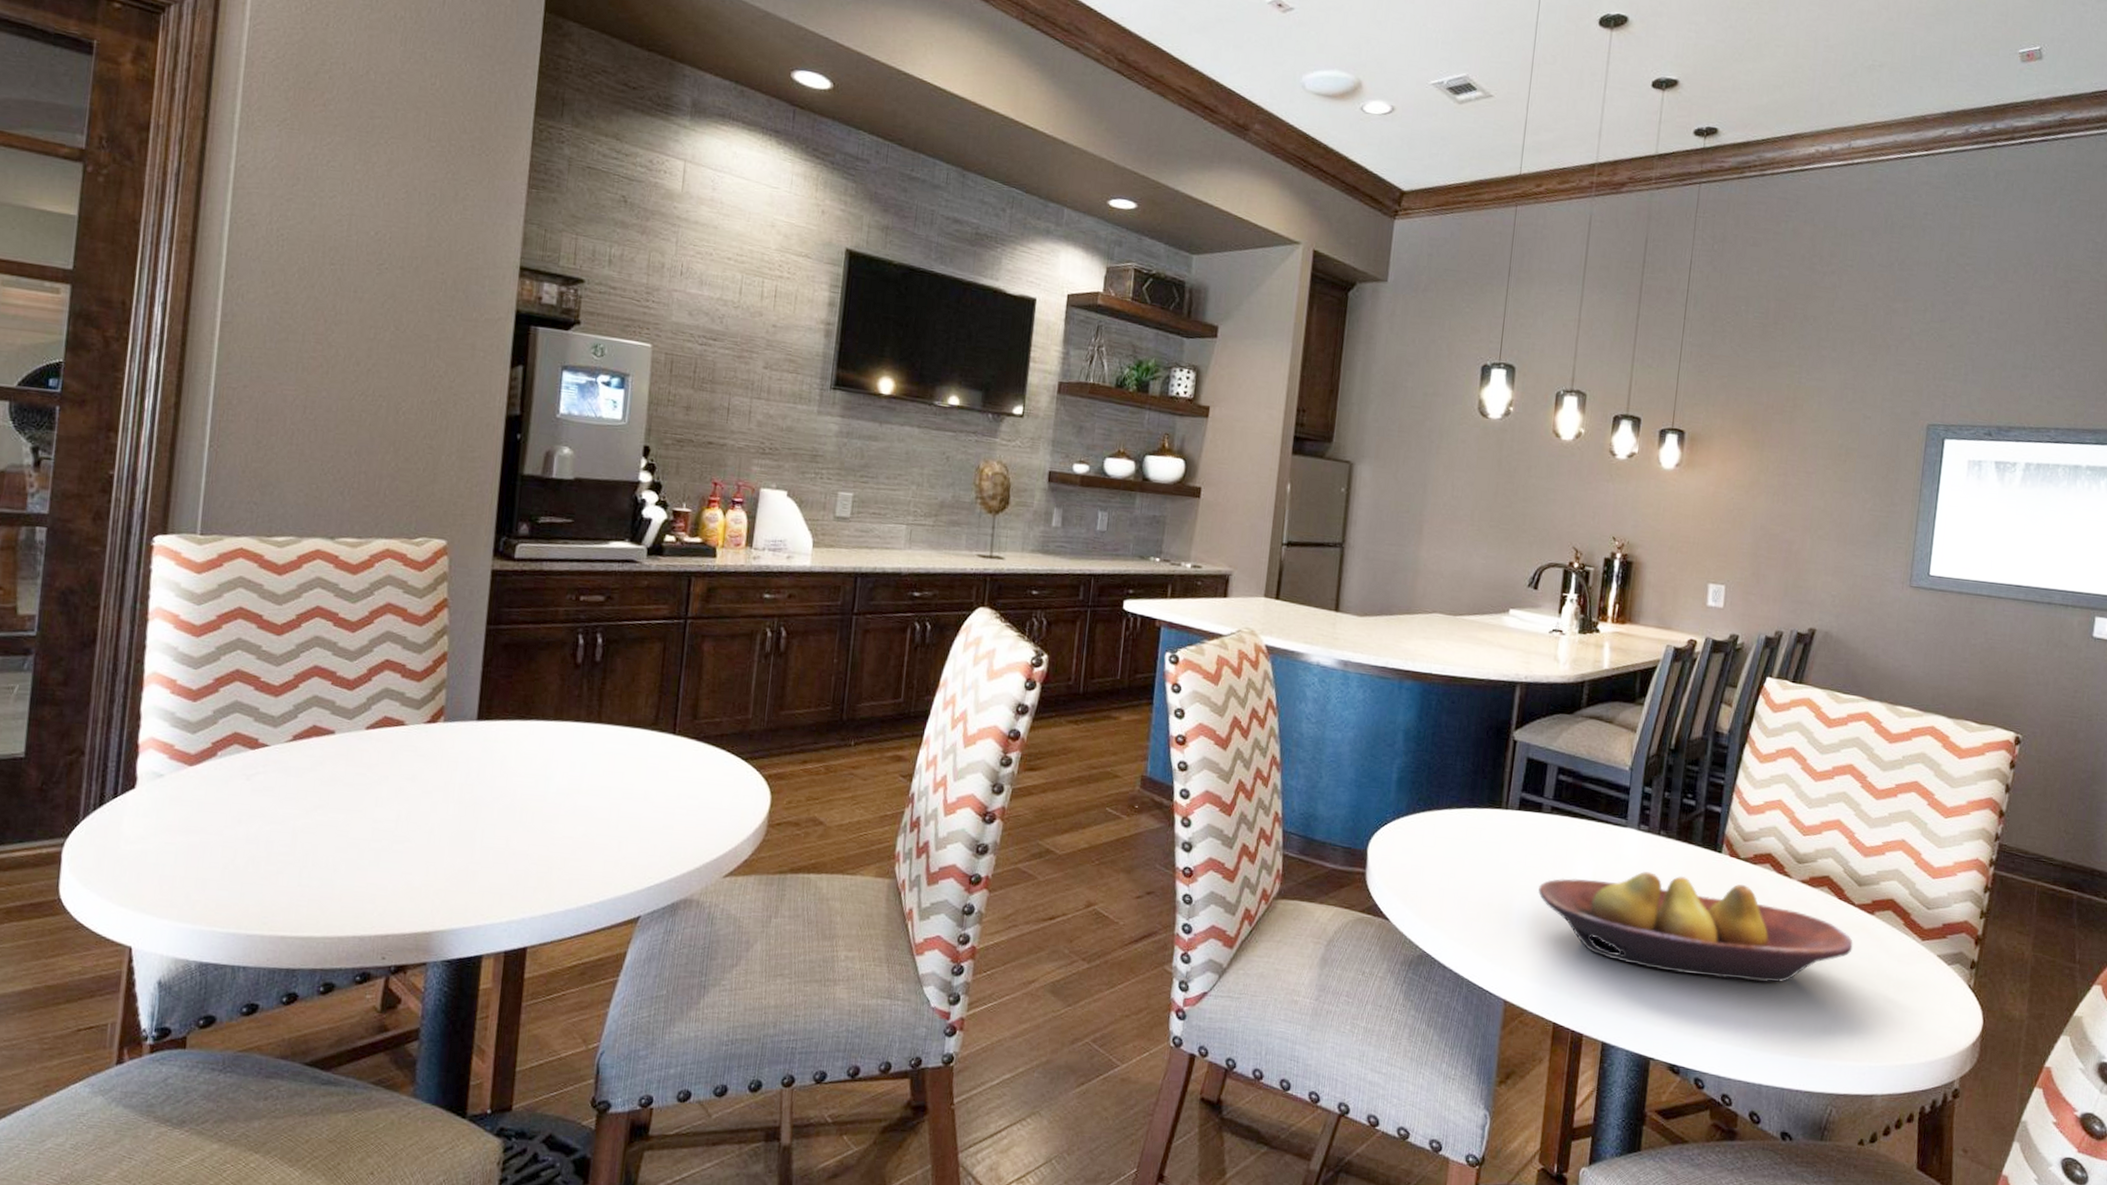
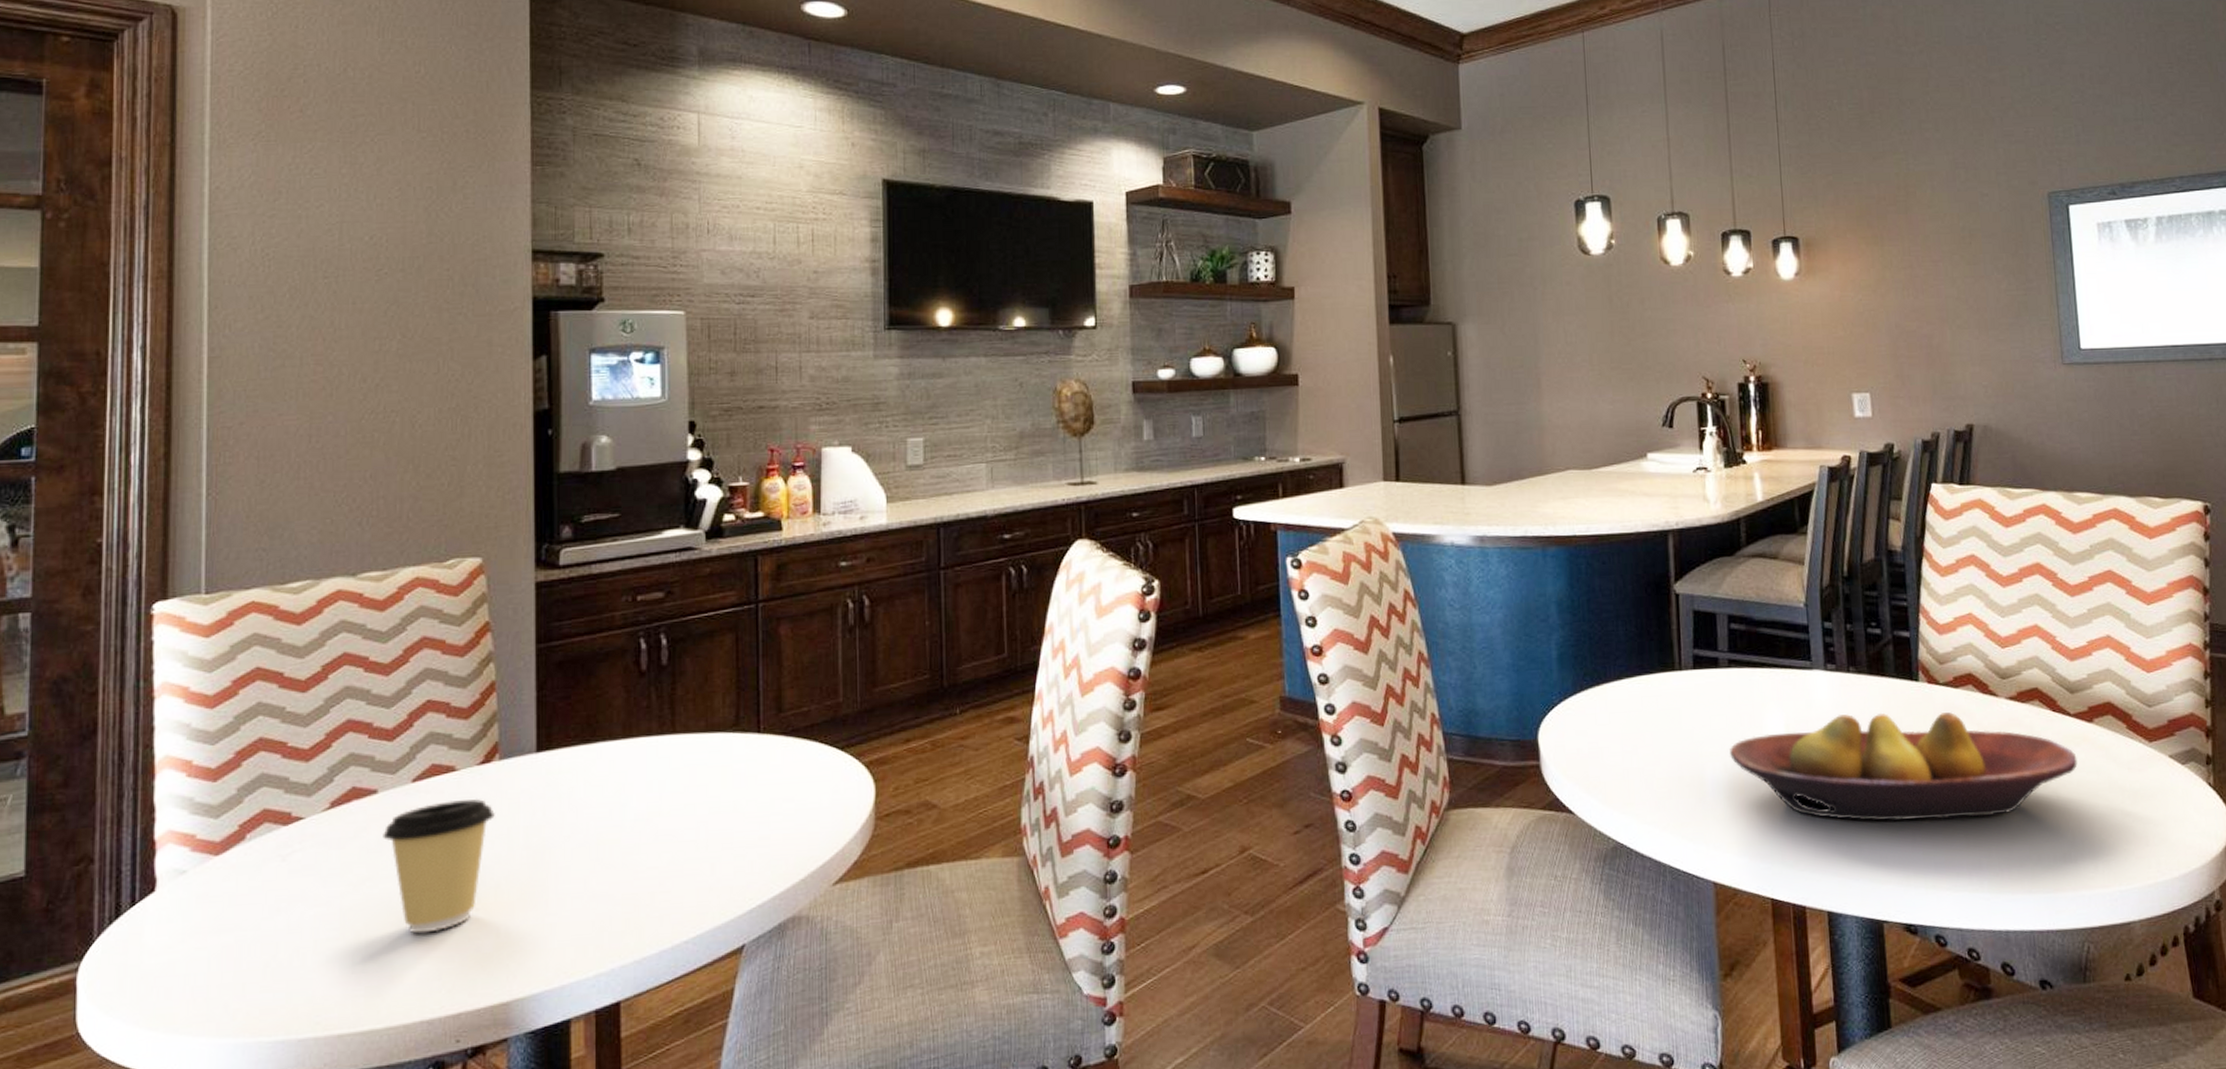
coffee cup: none [335,750,435,862] -> present [383,798,495,934]

